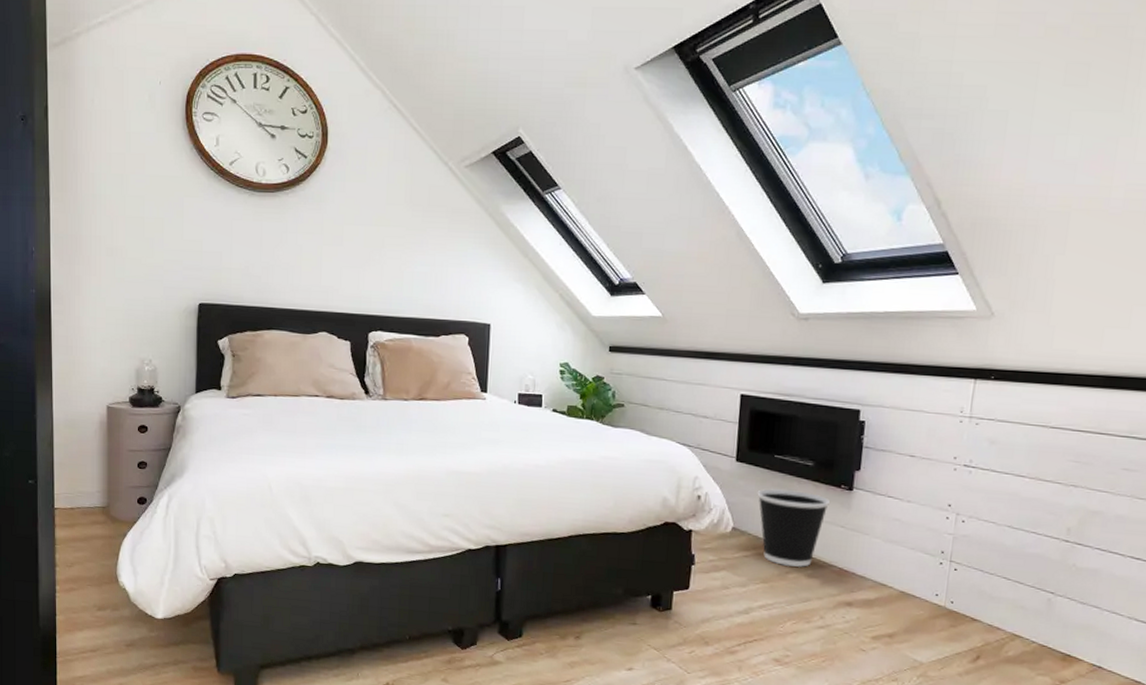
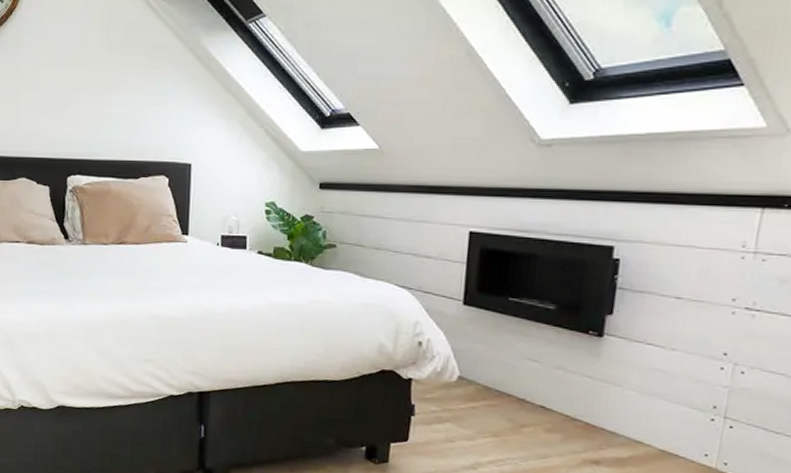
wastebasket: present [757,489,830,567] -> none [487,334,575,421]

